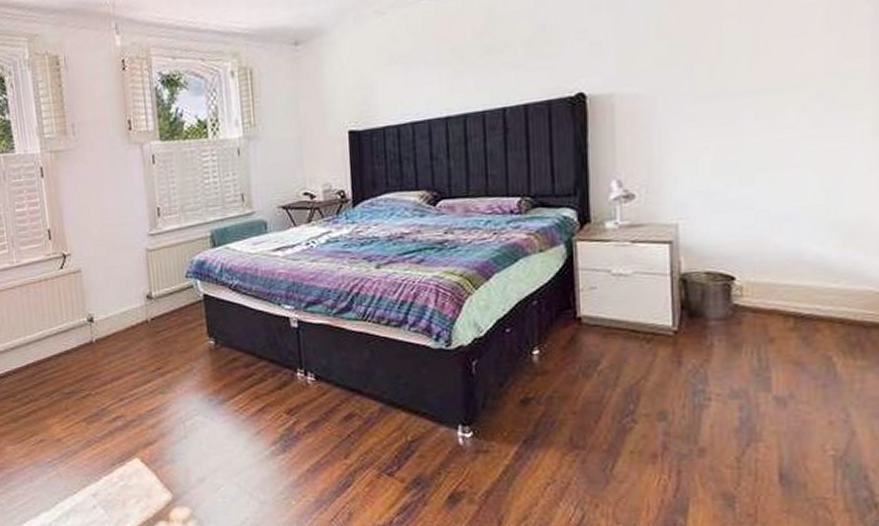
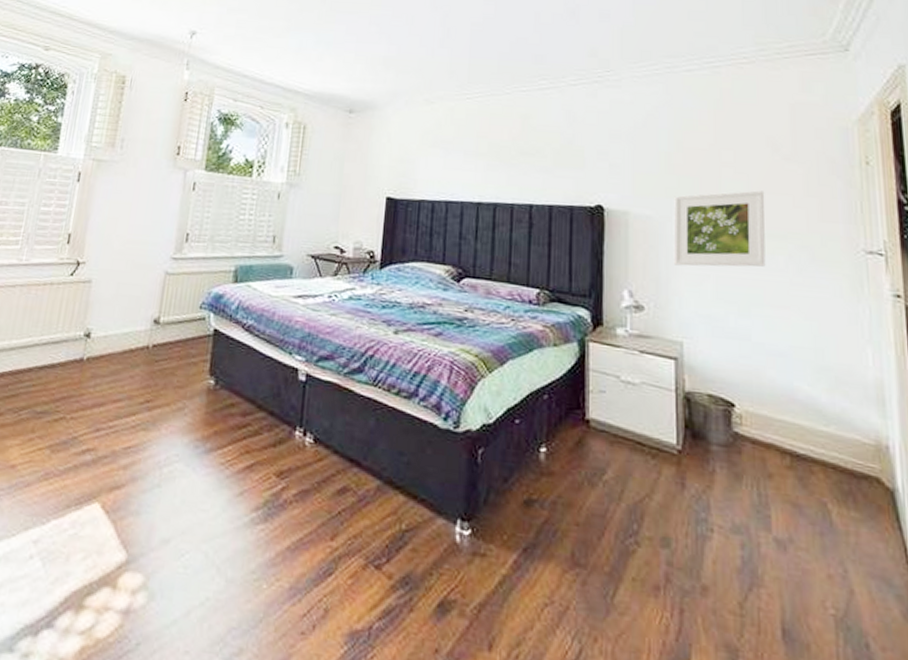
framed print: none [665,37,775,144] -> present [673,190,766,267]

